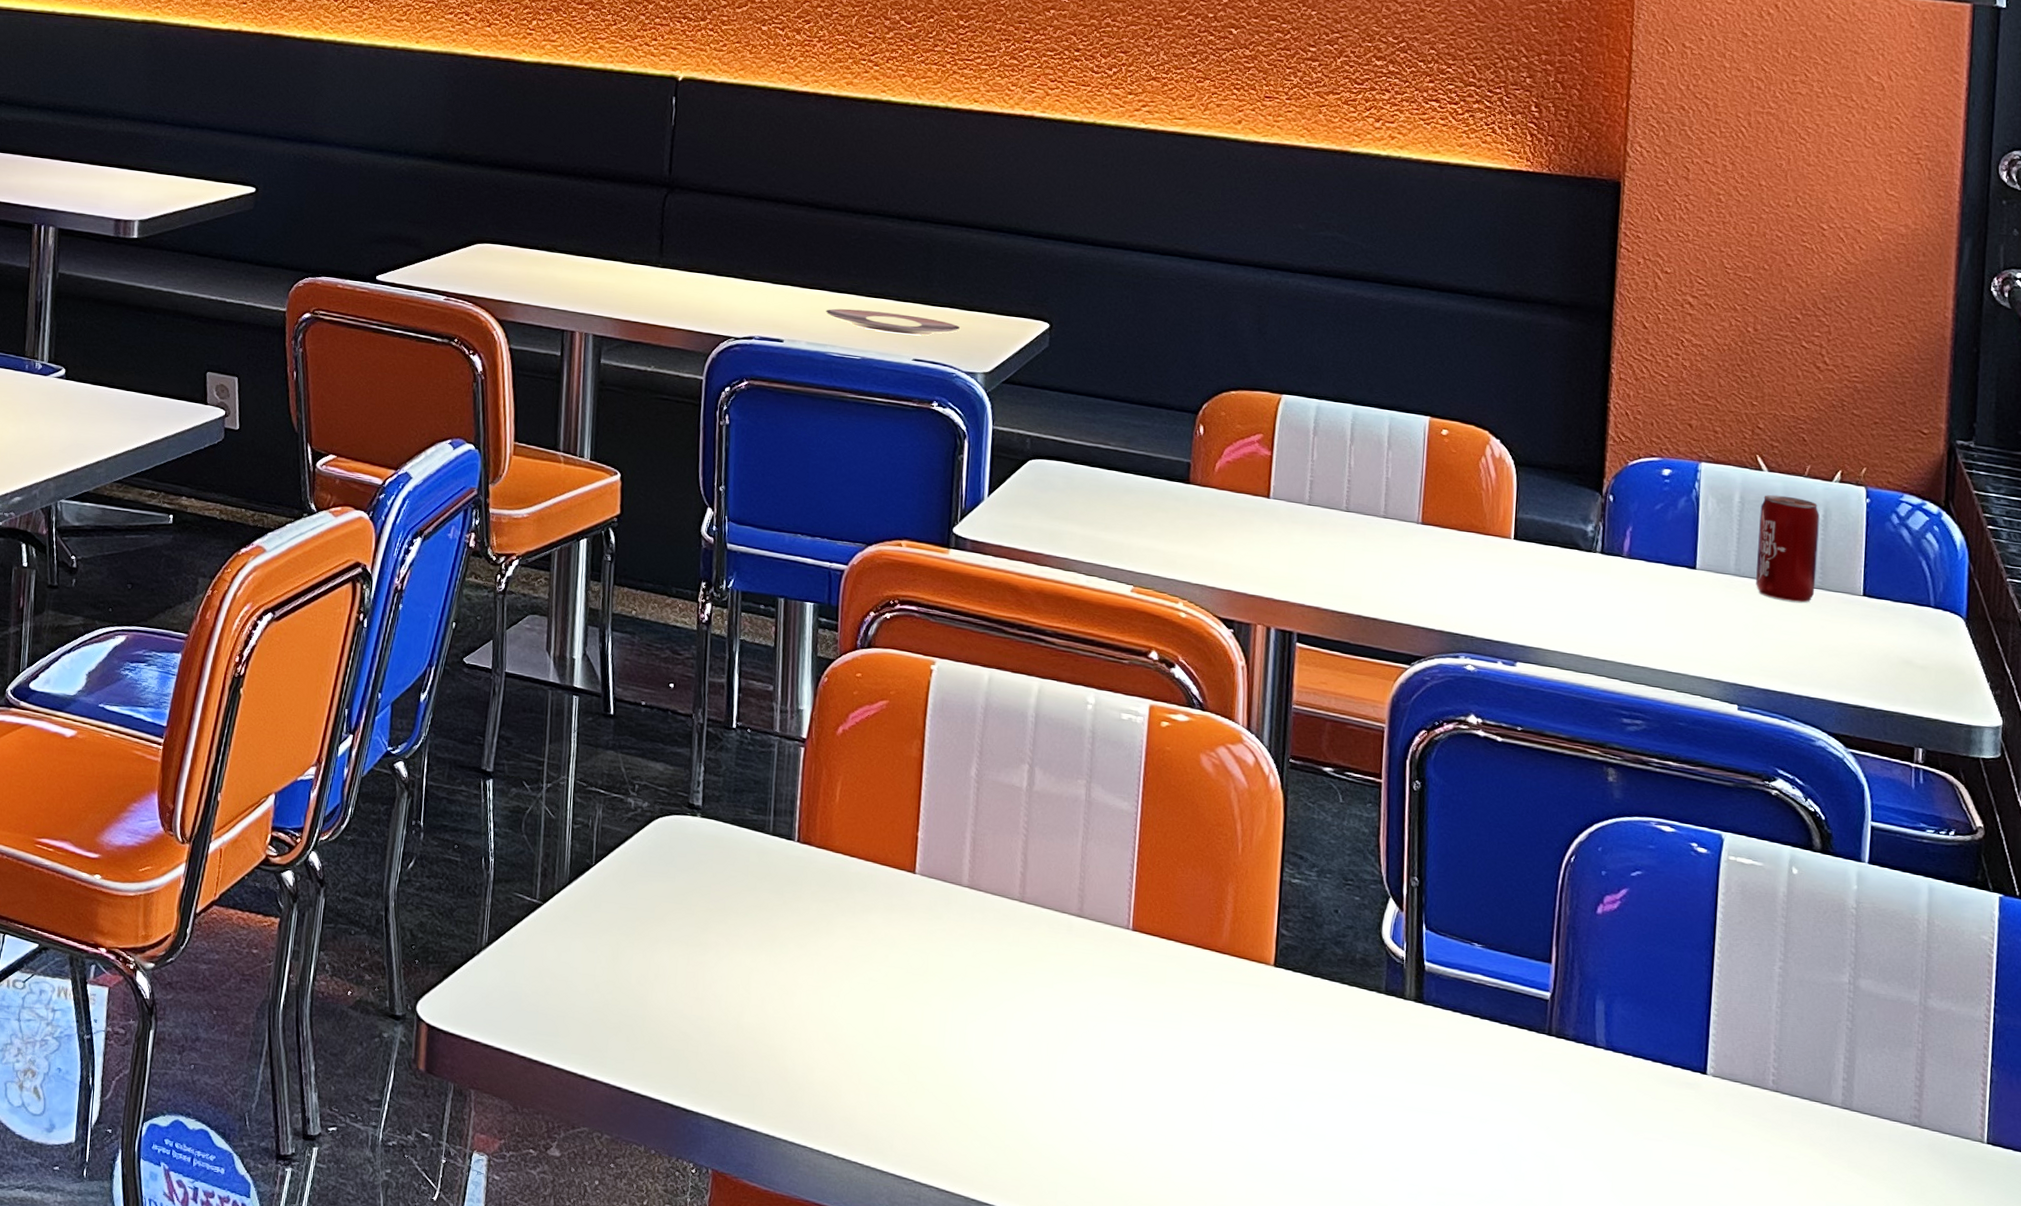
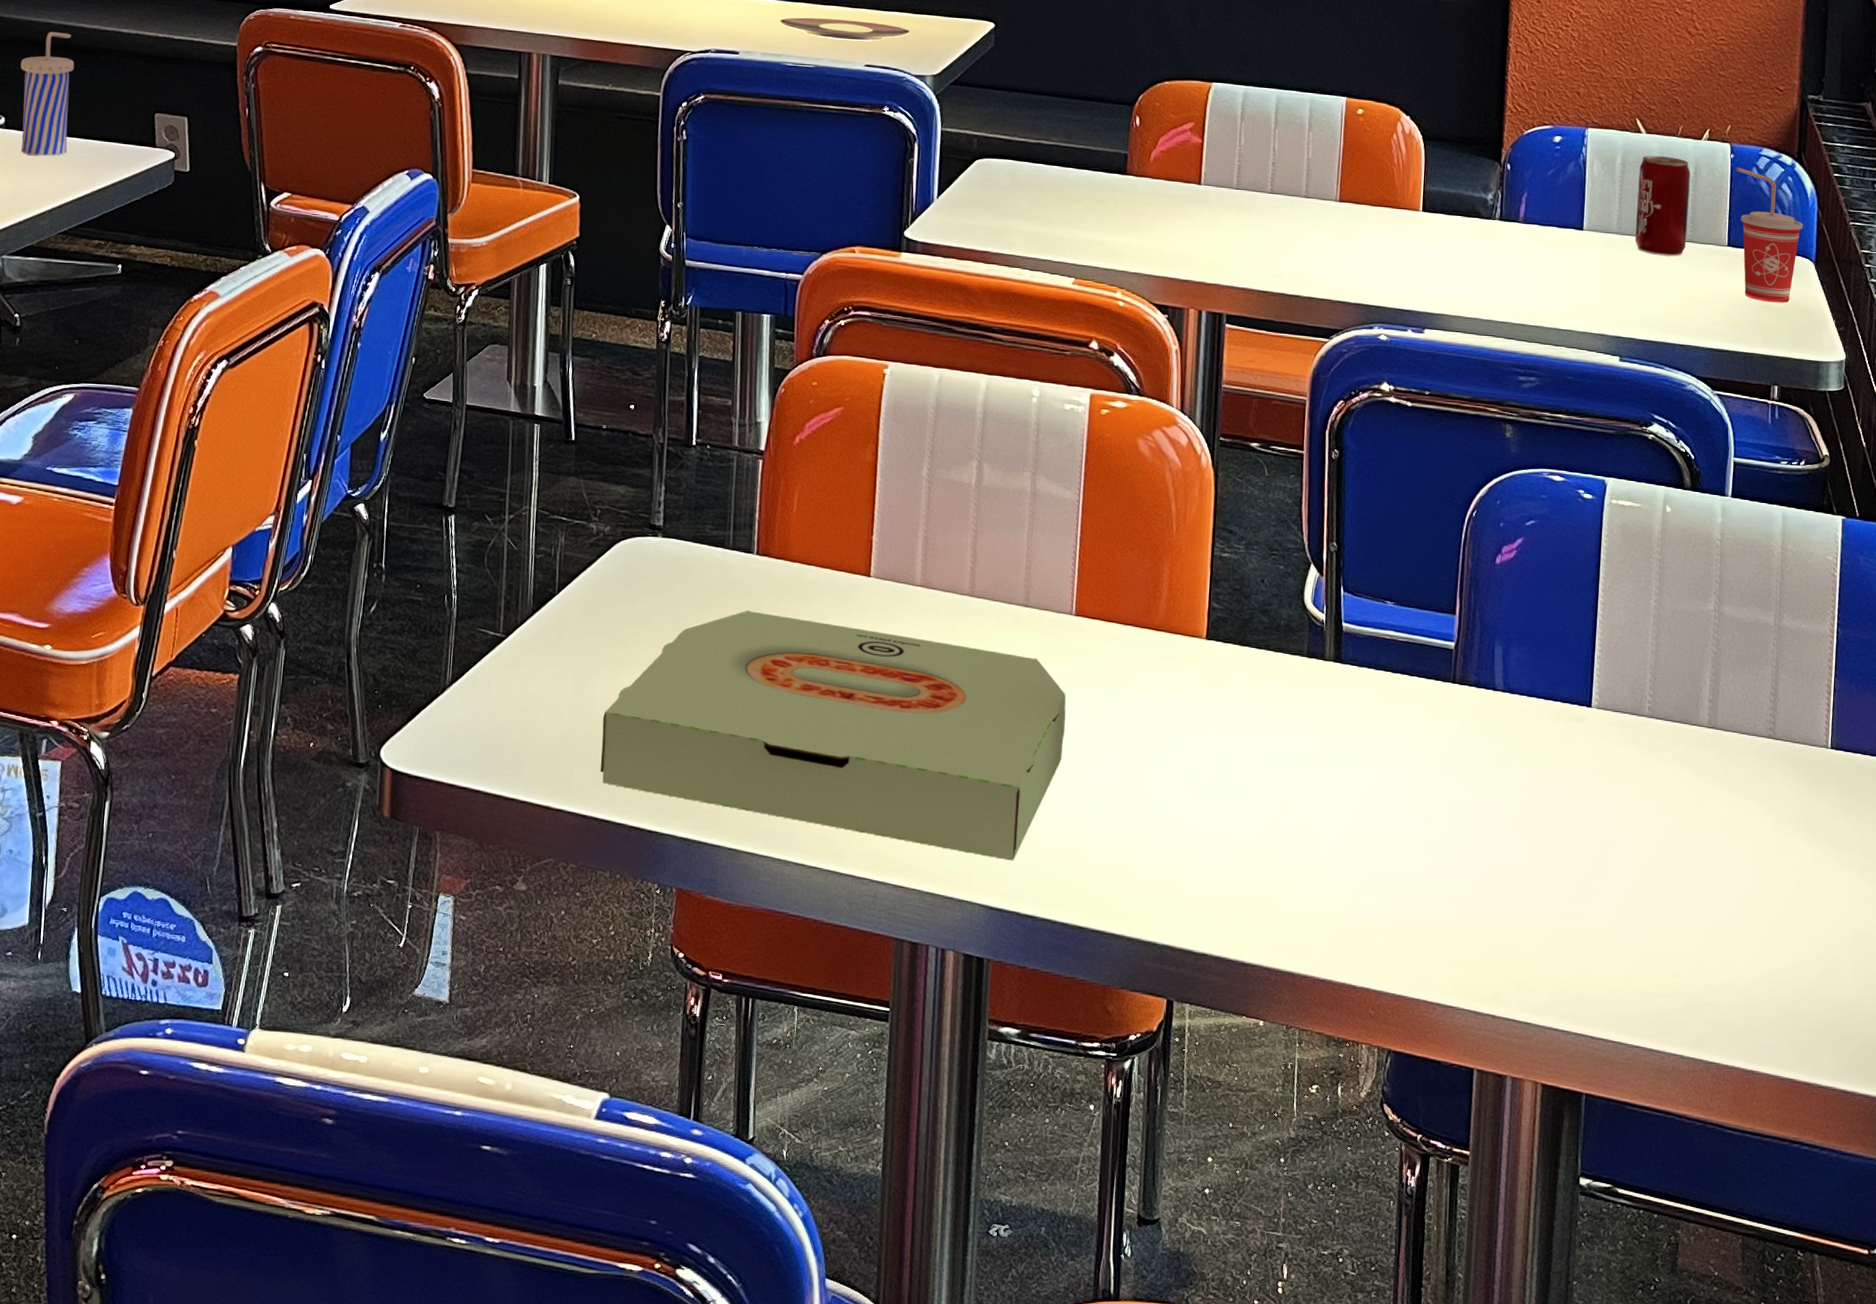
beverage cup: none [79,290,132,408] -> present [20,32,75,157]
pizza box: none [635,897,1122,1176] -> present [600,610,1066,861]
beverage cup: none [1872,512,1952,661] -> present [1735,167,1803,303]

